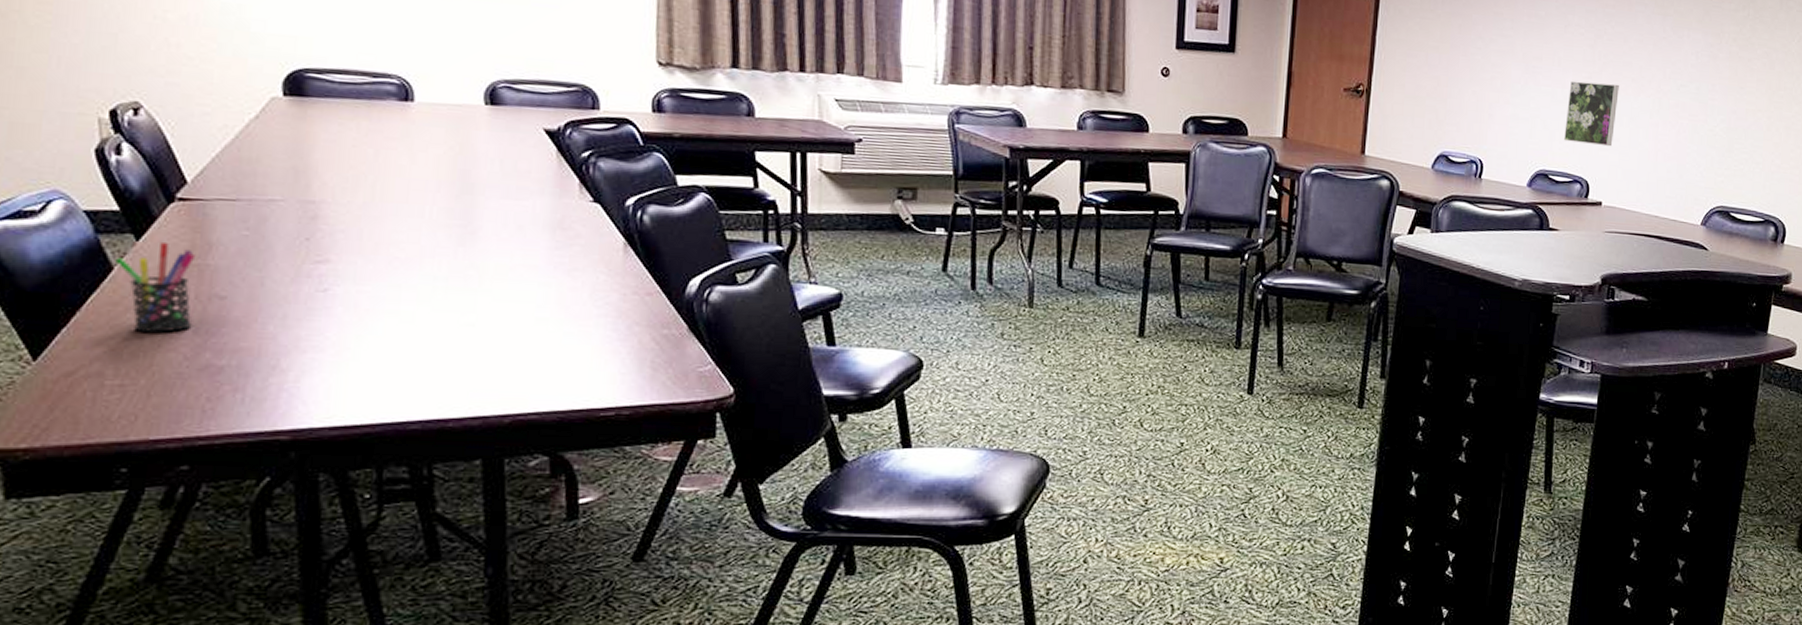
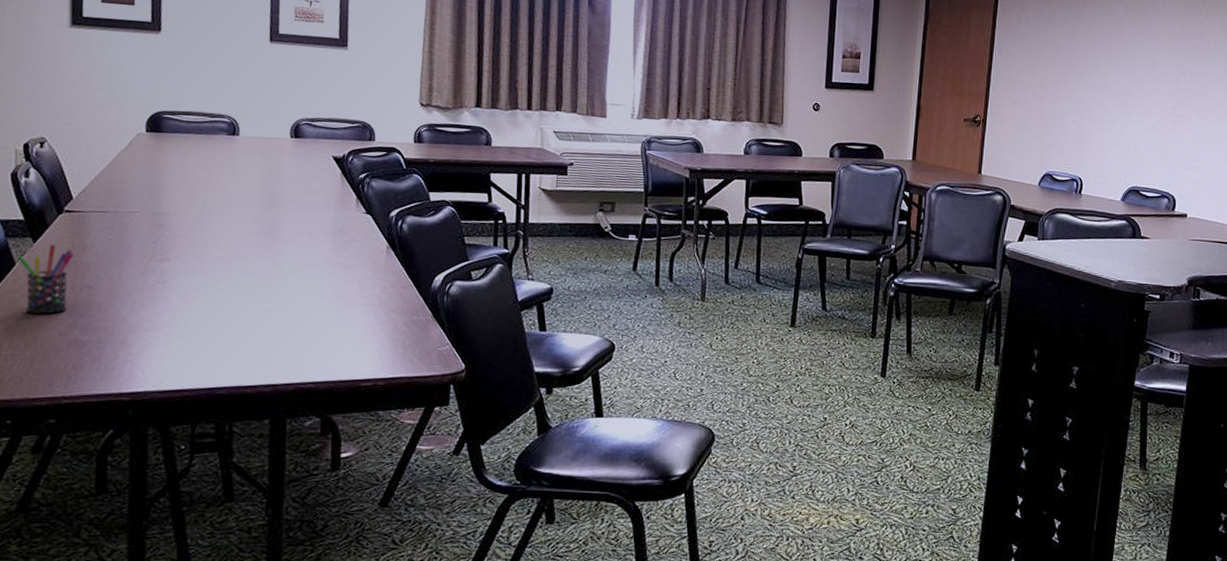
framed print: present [1564,80,1619,147] -> none [1153,111,1200,167]

